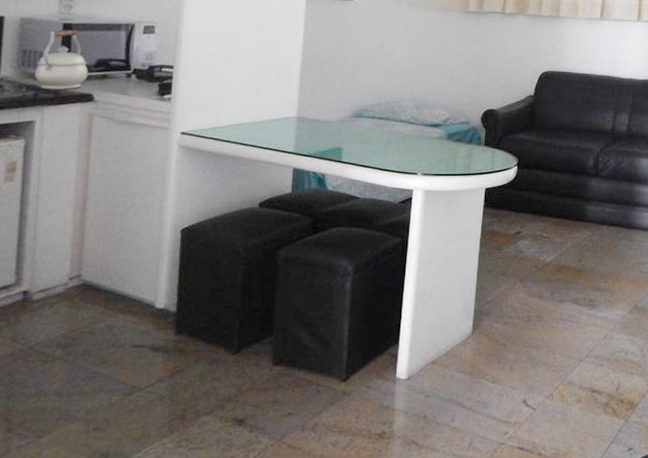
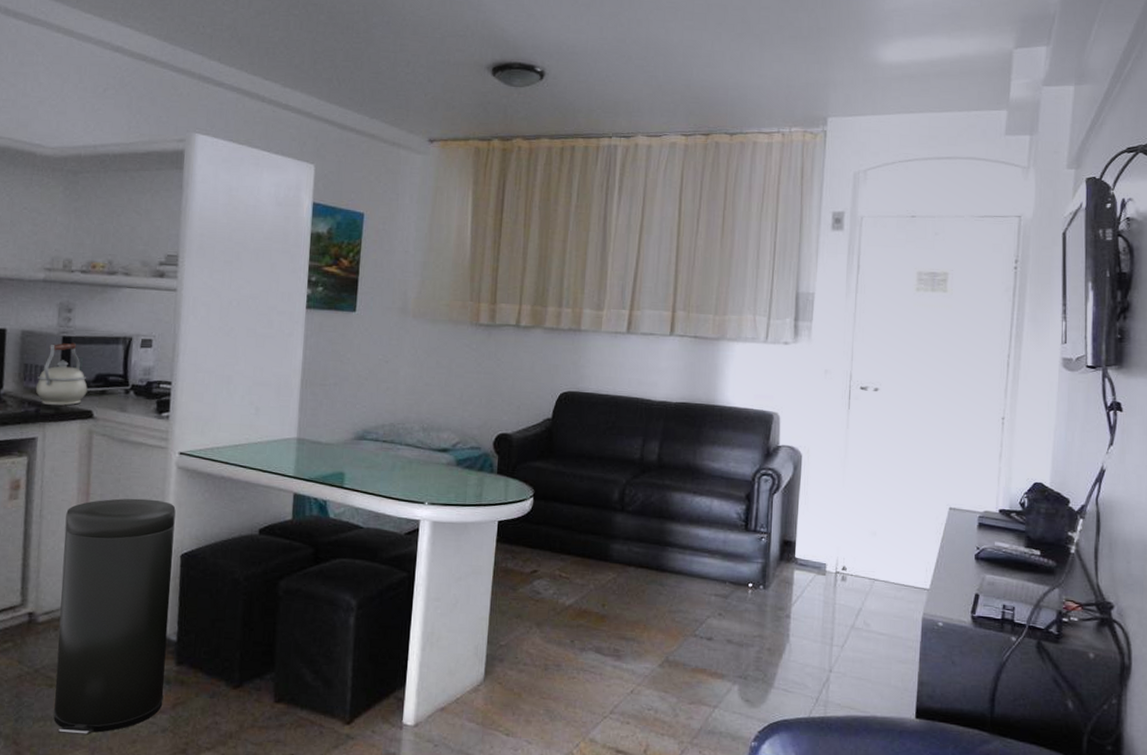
pedal bin: none [47,177,177,408] -> present [53,498,176,736]

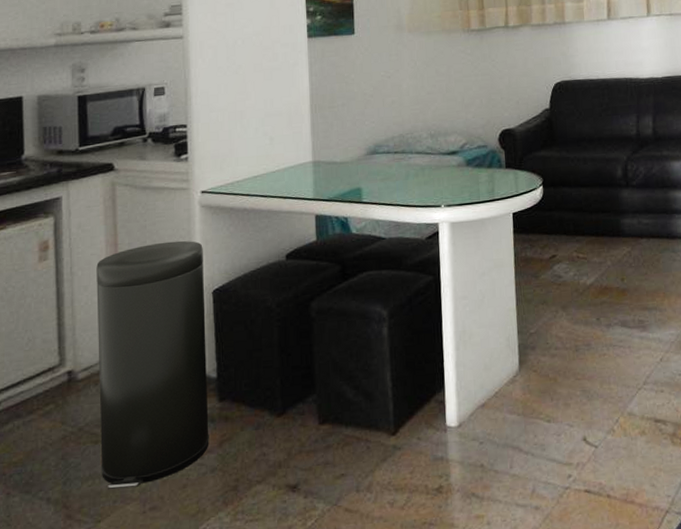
kettle: present [35,342,88,406] -> none [56,100,106,164]

